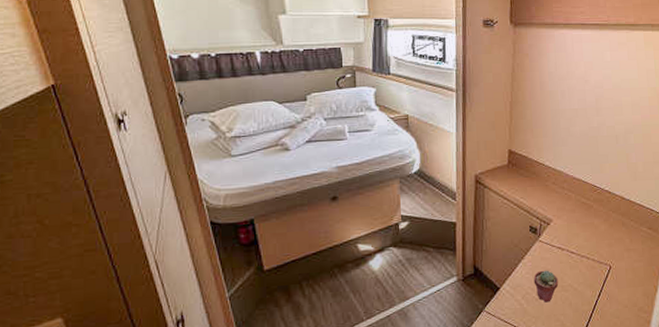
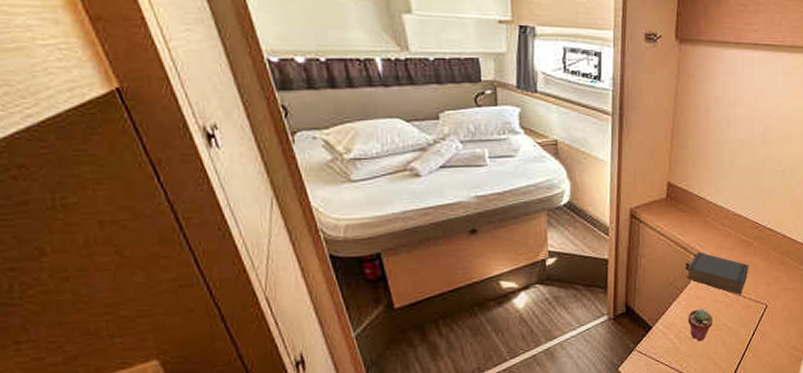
book: none [530,214,591,256] -> present [686,252,749,295]

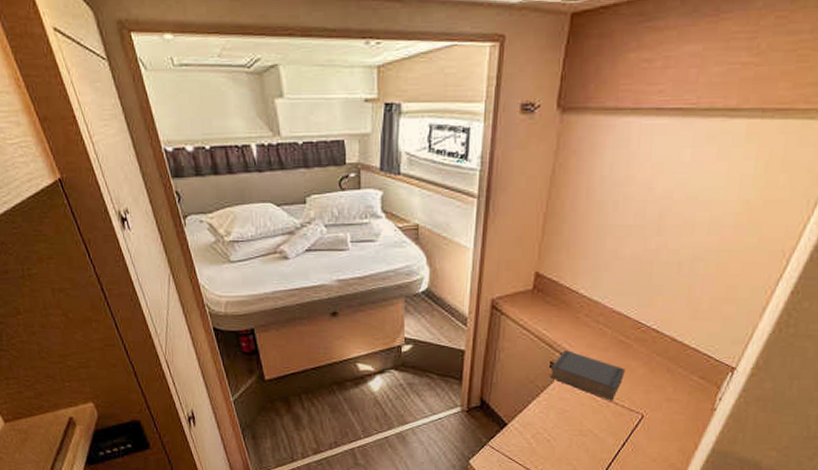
potted succulent: present [688,309,713,342] -> none [547,411,577,445]

